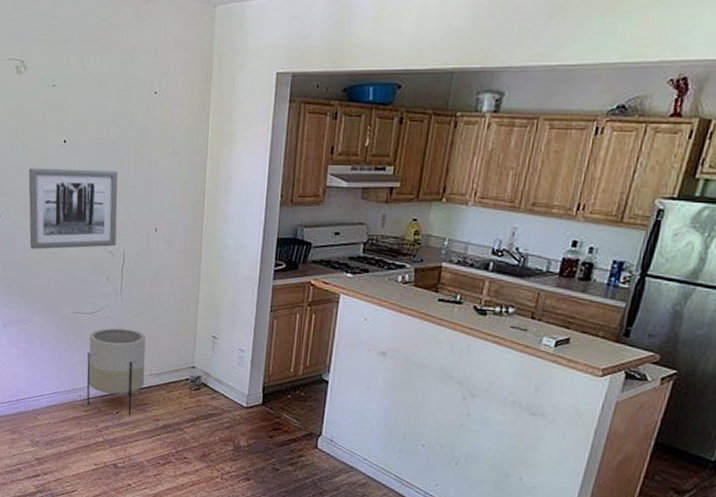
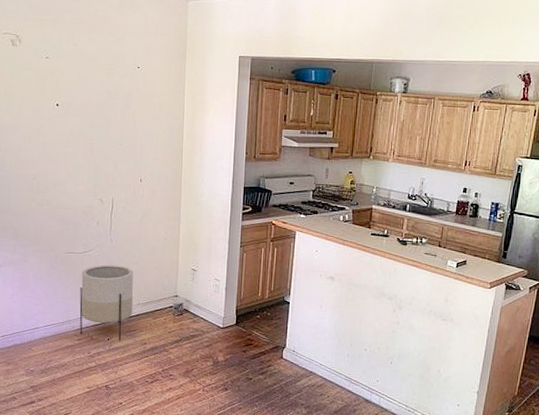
wall art: present [29,168,118,250] -> none [23,127,107,198]

